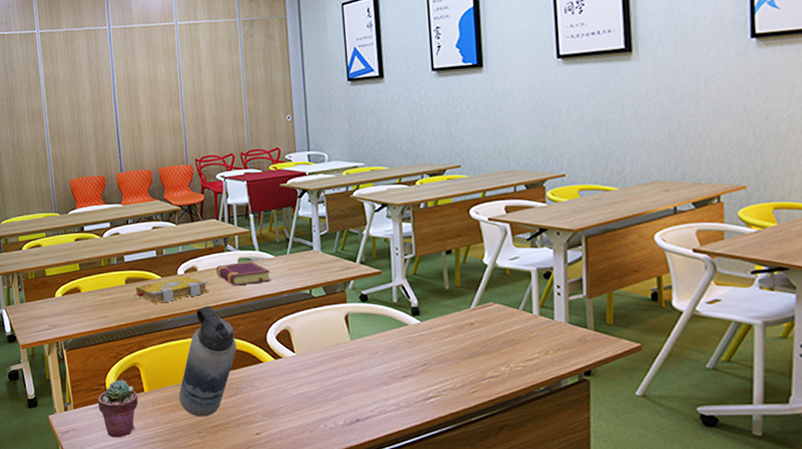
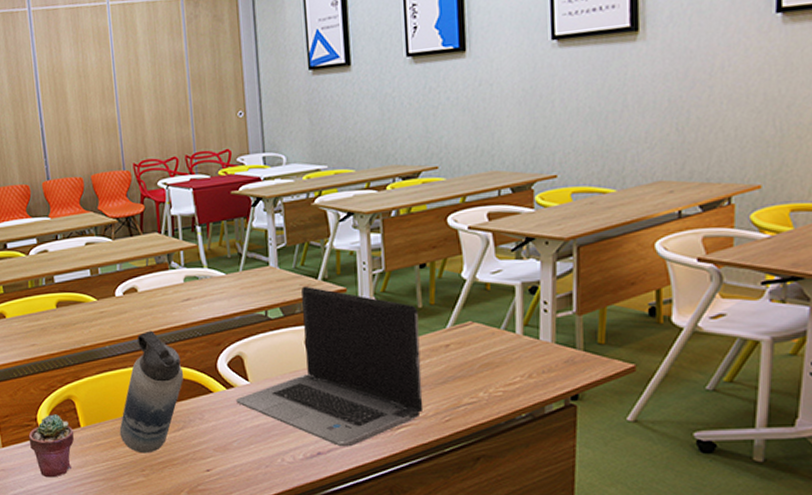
spell book: present [134,276,209,304] -> none [66,297,152,329]
book: present [216,262,271,286] -> none [159,280,221,308]
laptop computer: none [283,268,452,415] -> present [236,285,424,447]

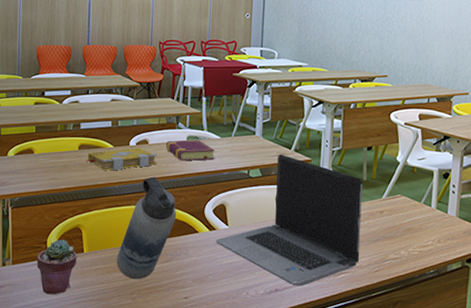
spell book: none [66,297,152,329] -> present [86,147,157,171]
book: none [159,280,221,308] -> present [166,140,215,161]

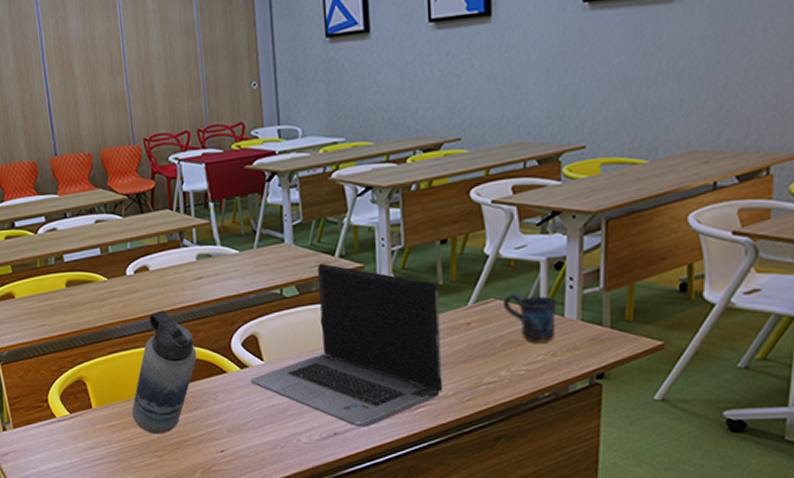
potted succulent: present [36,239,78,295] -> none [39,395,86,459]
spell book: present [86,147,157,171] -> none [77,276,164,309]
book: present [166,140,215,161] -> none [171,258,235,287]
mug: none [407,193,444,232] -> present [503,294,559,343]

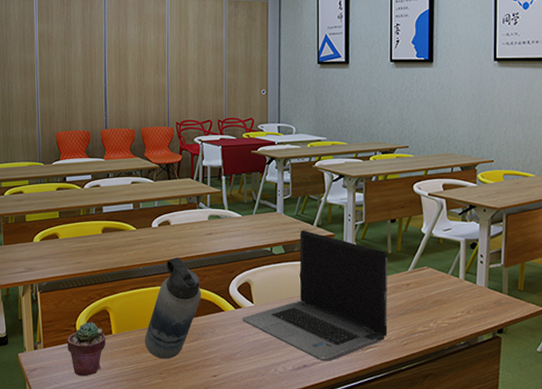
potted succulent: none [39,395,86,459] -> present [67,322,106,376]
mug: present [503,294,559,343] -> none [434,264,473,303]

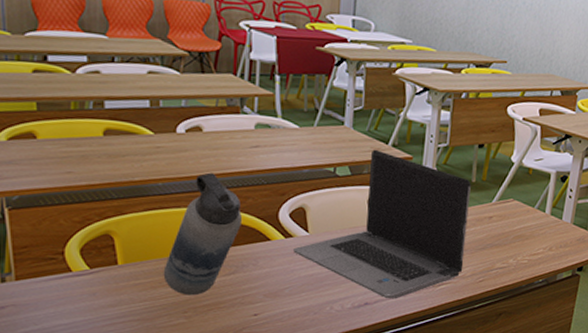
potted succulent: present [67,322,106,376] -> none [51,249,109,316]

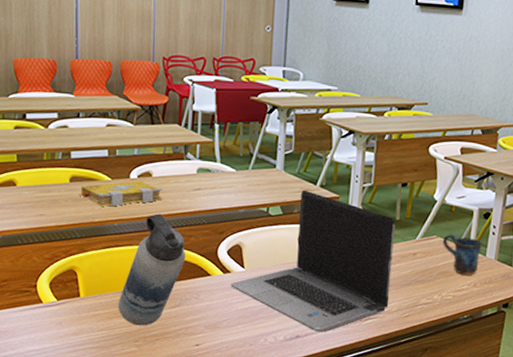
spell book: none [114,135,215,164] -> present [79,180,163,207]
mug: none [519,197,560,239] -> present [443,234,483,275]

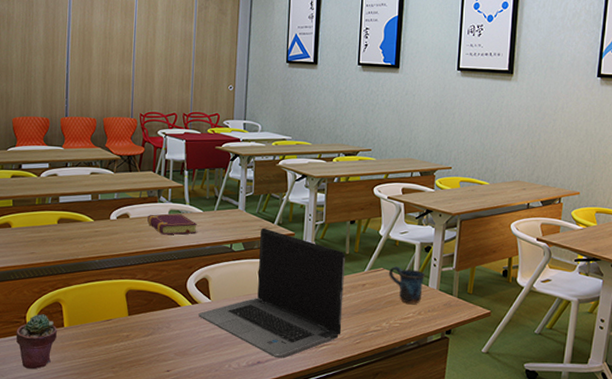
potted succulent: none [26,282,73,343] -> present [15,314,58,369]
spell book: present [79,180,163,207] -> none [65,221,139,245]
water bottle: present [118,213,186,326] -> none [97,250,159,354]
book: none [173,172,230,197] -> present [147,213,197,235]

